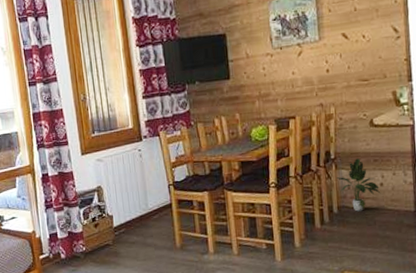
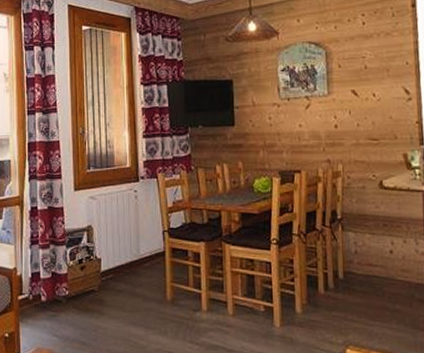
potted plant: present [336,158,381,212] -> none [343,221,391,279]

